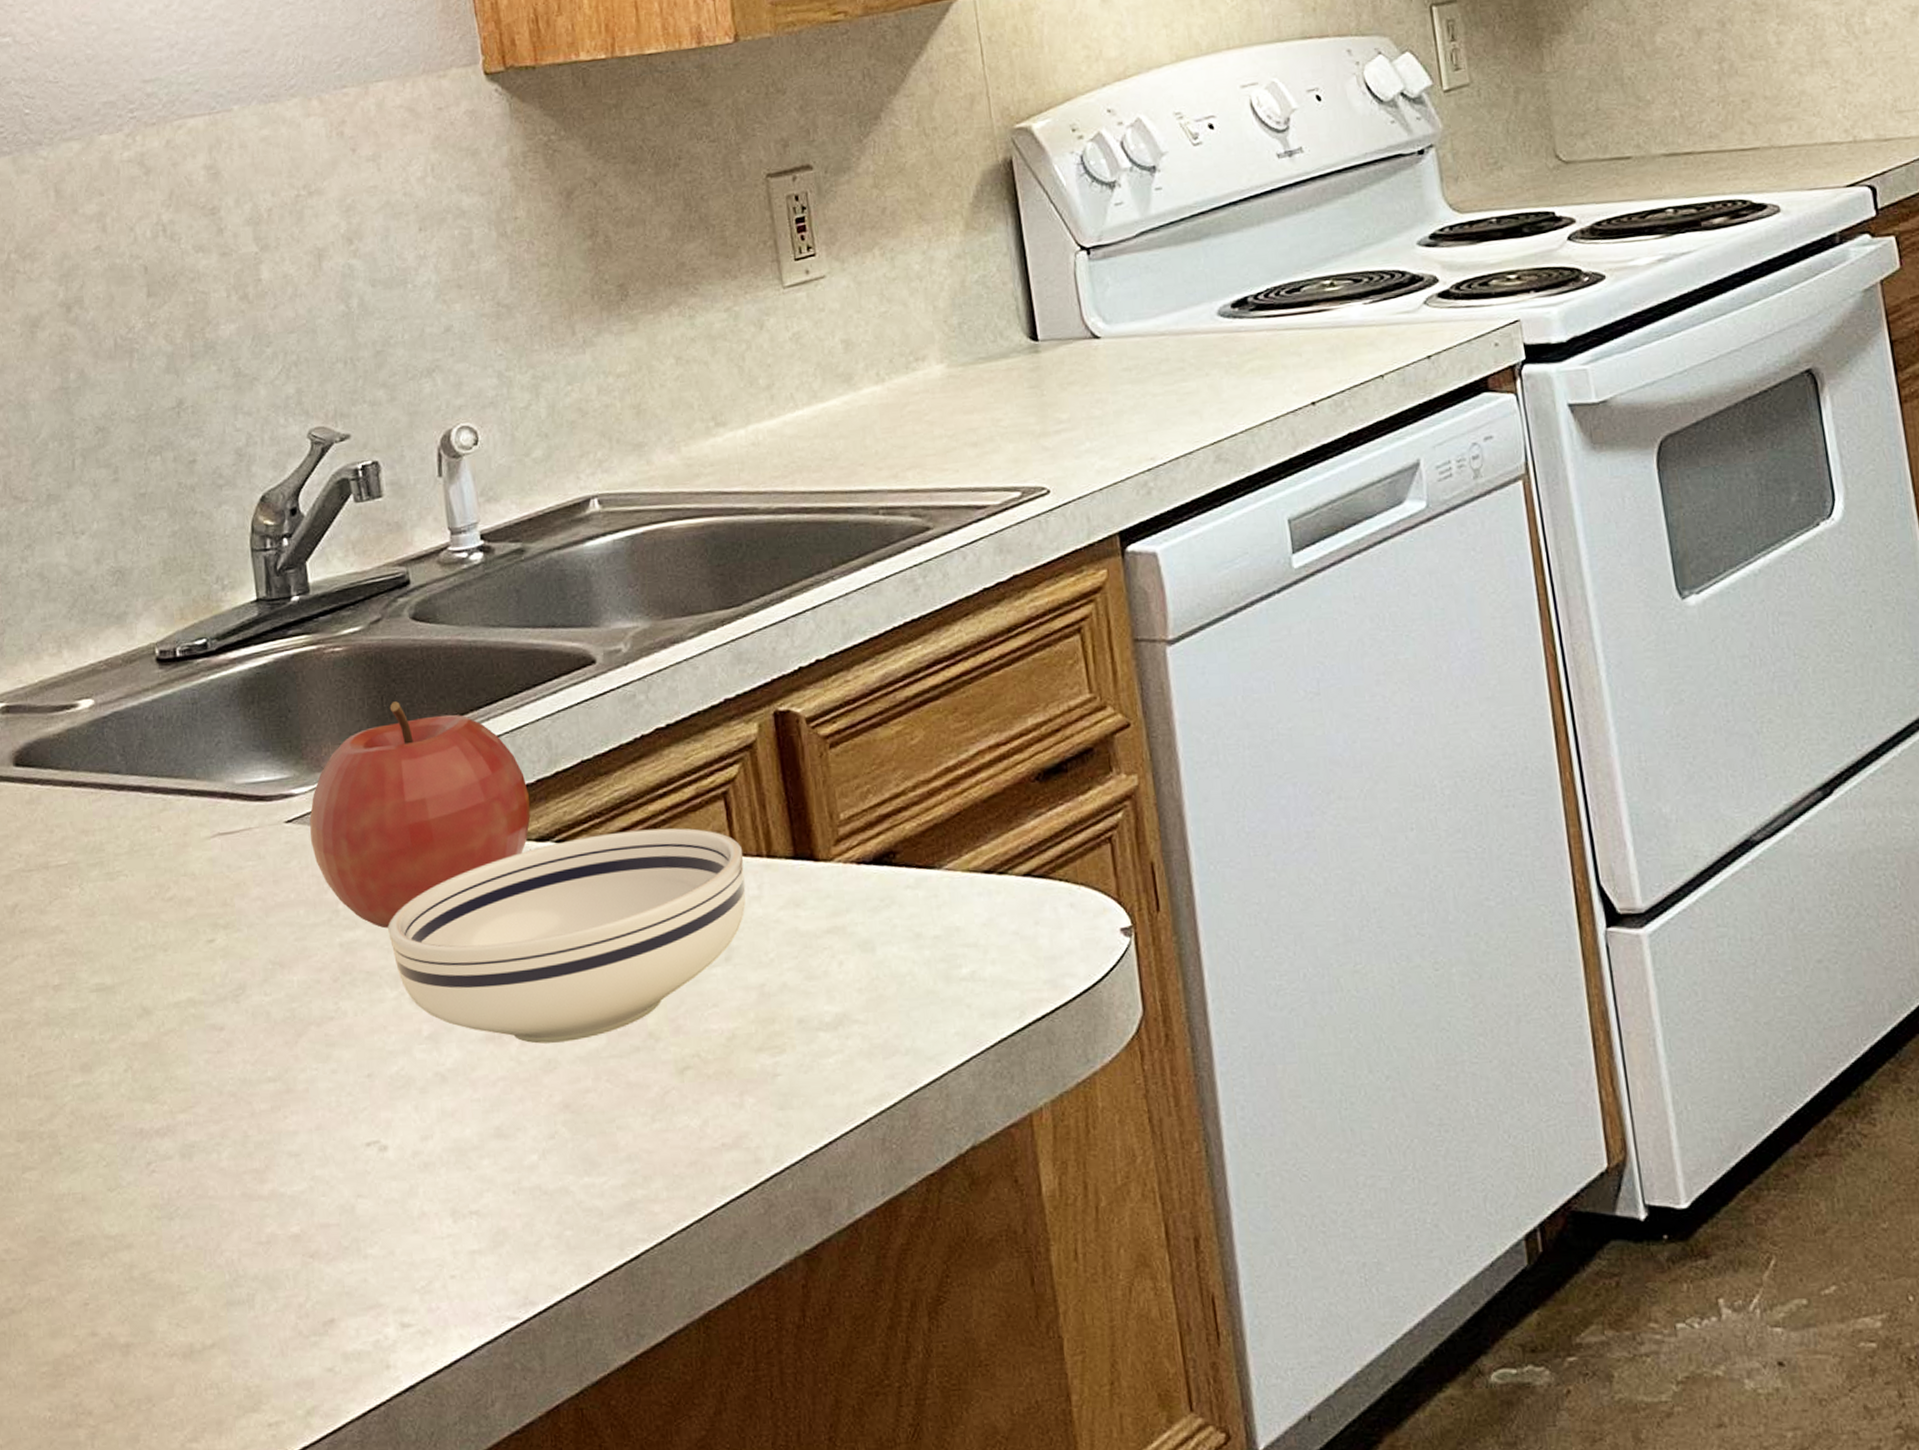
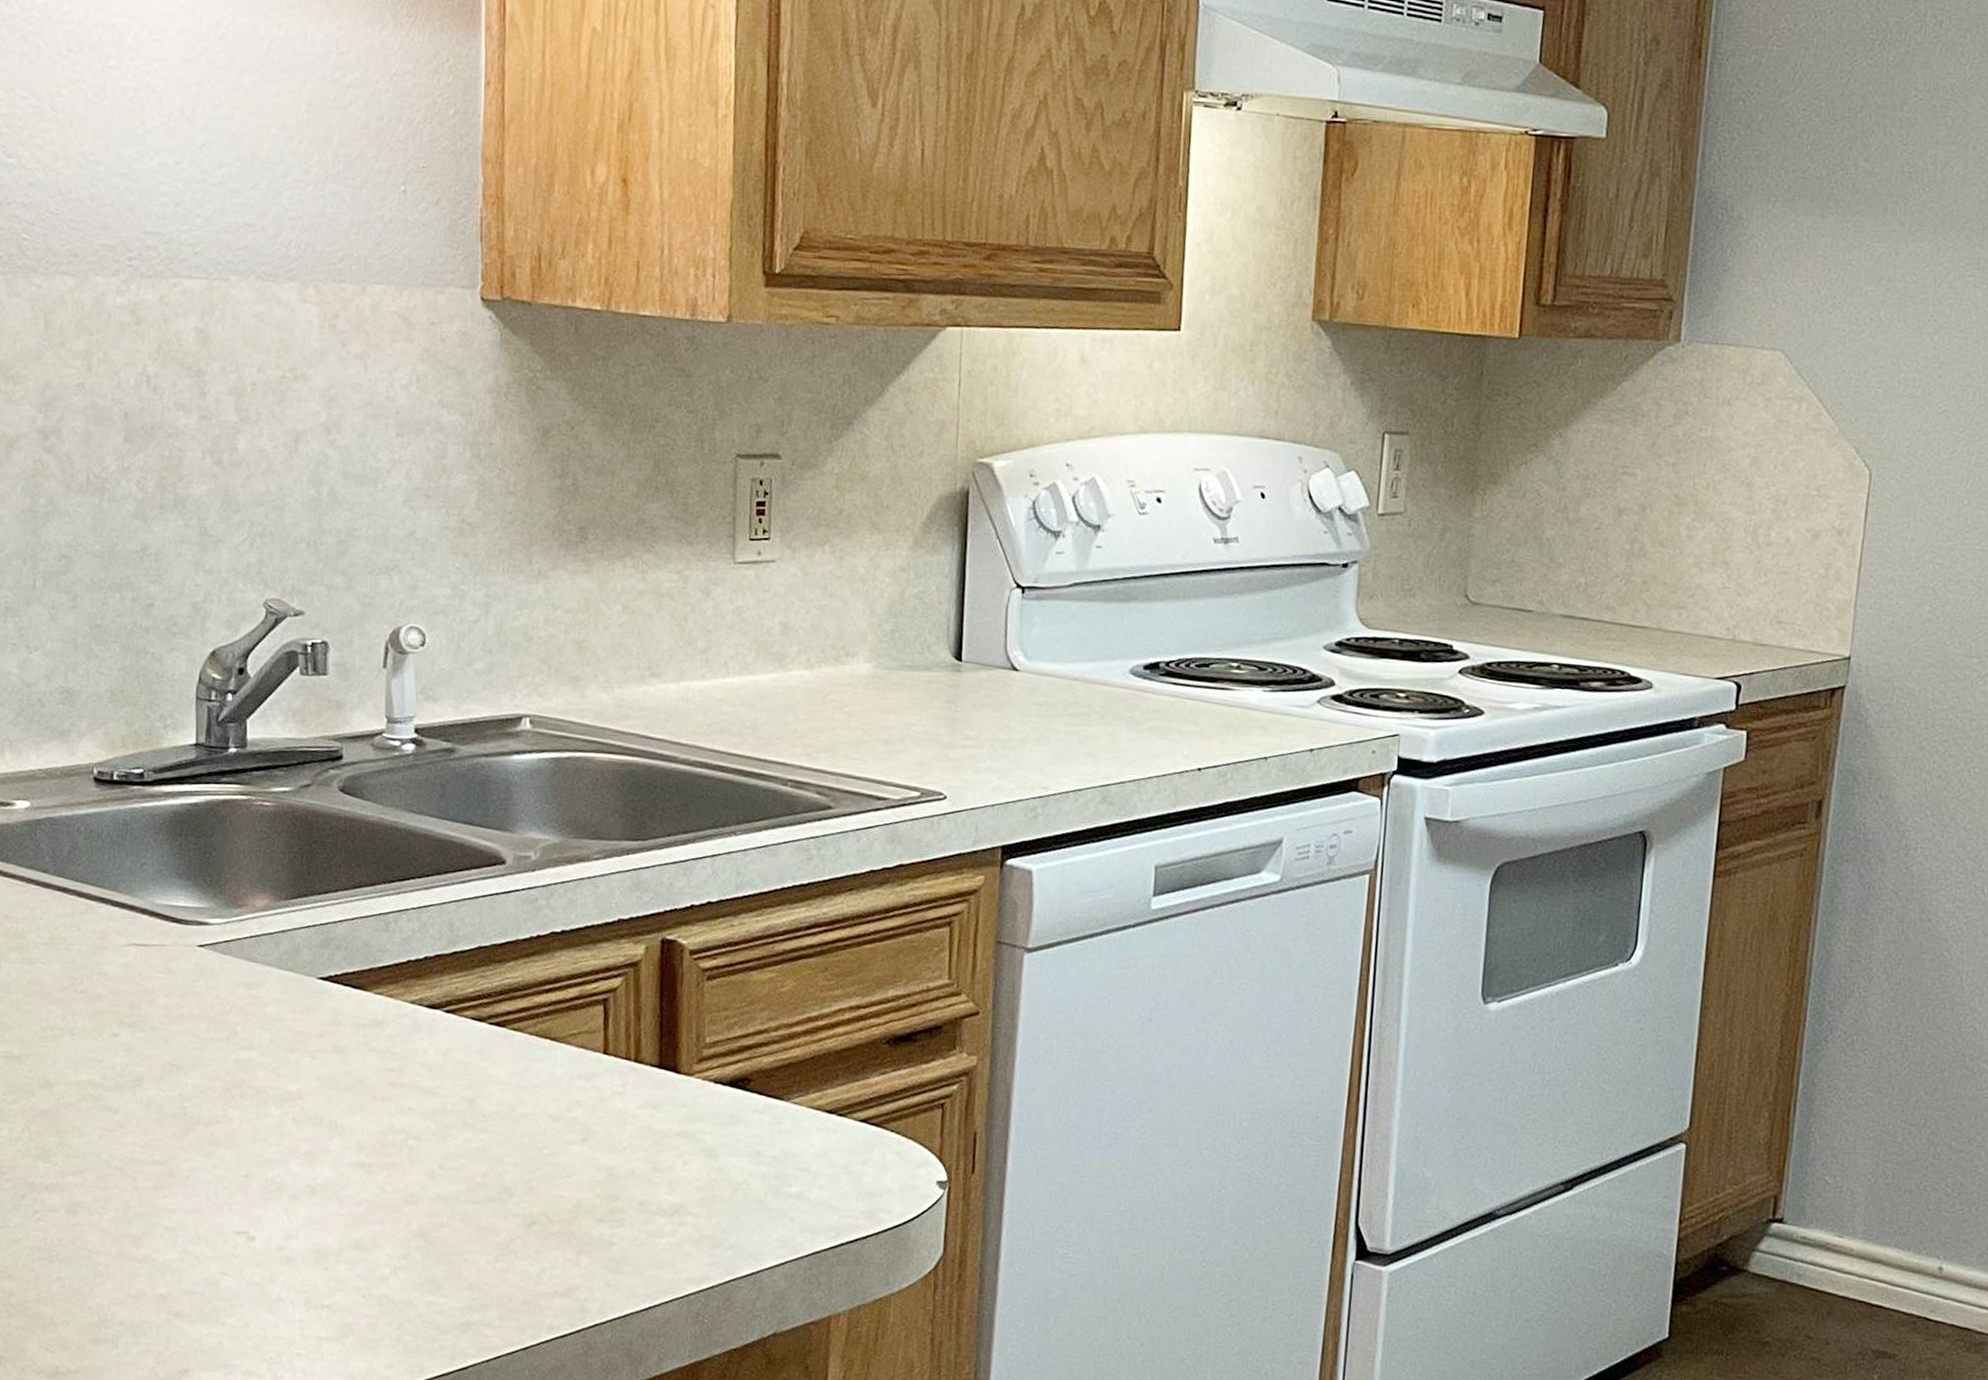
fruit: present [309,701,531,929] -> none [219,860,426,1056]
bowl: present [388,827,746,1044] -> none [280,1012,614,1182]

